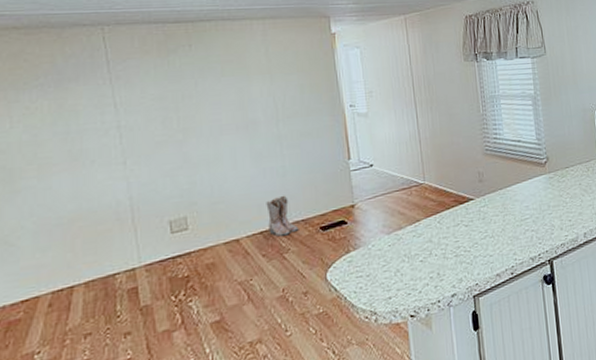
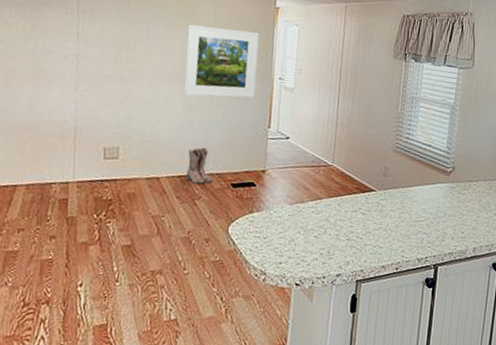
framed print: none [239,63,327,145] -> present [183,24,260,98]

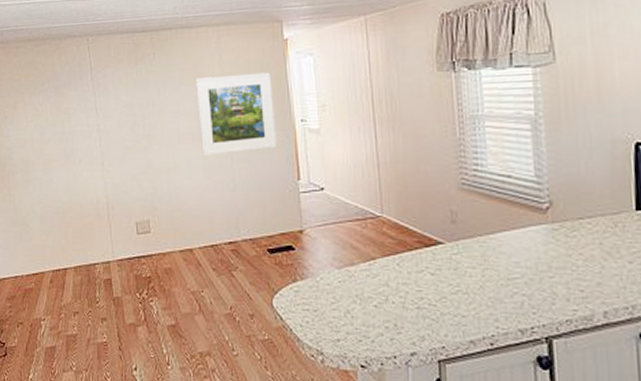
boots: present [186,147,213,184] -> none [217,211,247,253]

